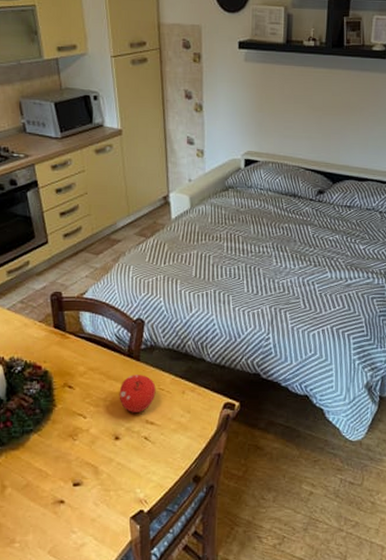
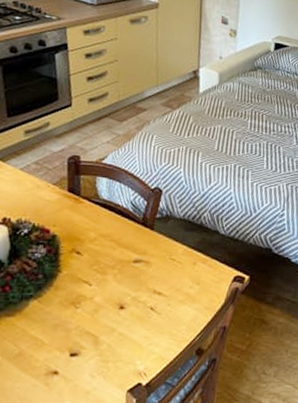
fruit: present [119,375,156,412] -> none [128,243,167,282]

